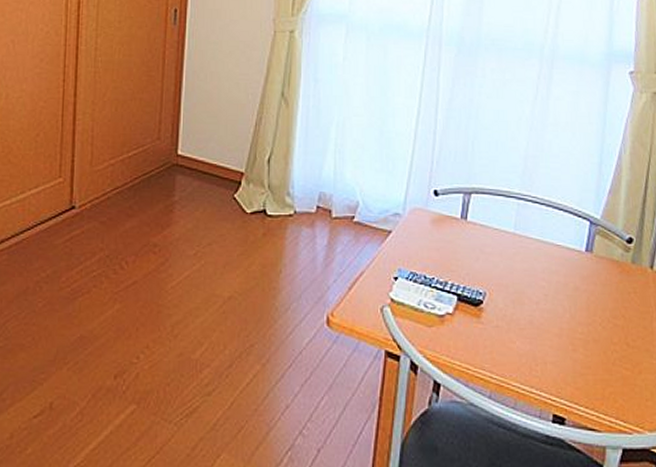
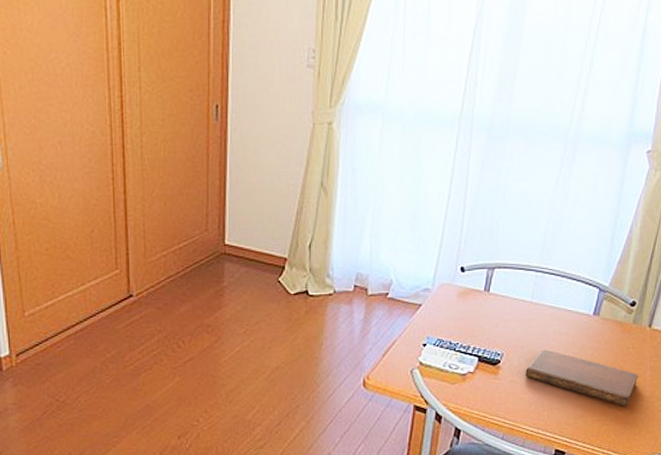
notebook: none [512,290,644,364] -> present [526,349,638,407]

